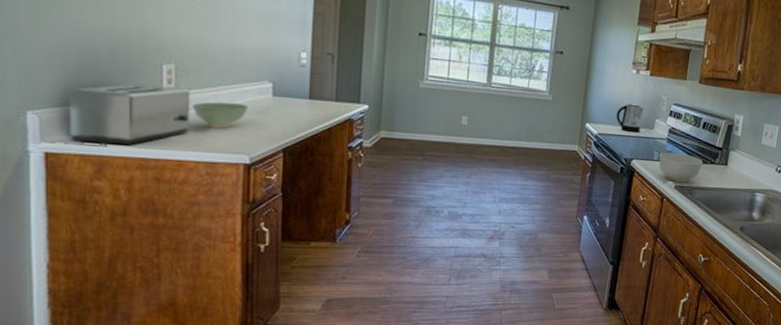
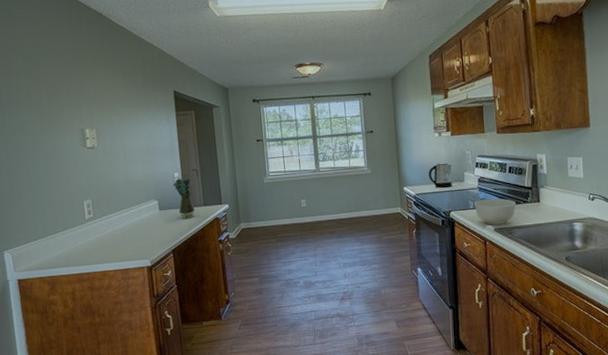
toaster: present [68,83,191,146] -> none [27,216,107,268]
bowl: present [192,102,249,129] -> none [106,220,145,242]
vase: none [297,58,322,114] -> present [173,177,195,219]

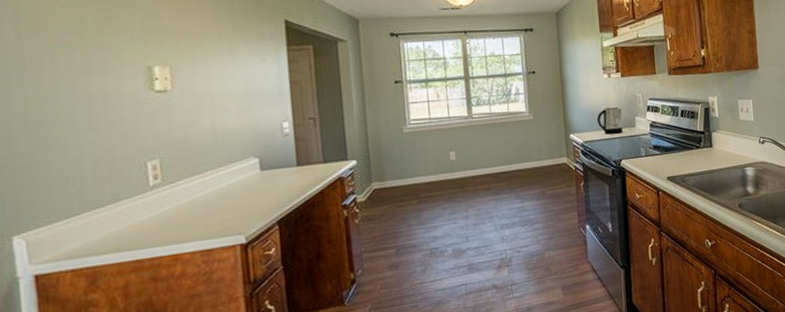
vase: present [173,177,195,219] -> none [281,128,311,181]
bowl: present [473,198,517,225] -> none [645,144,689,174]

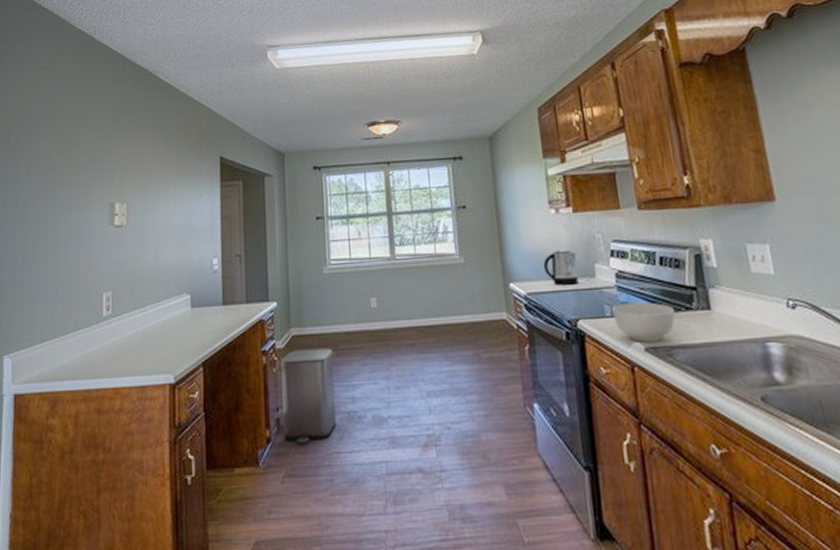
pedal bin: none [363,197,420,281] -> present [281,348,337,443]
bowl: none [645,144,689,174] -> present [611,302,675,342]

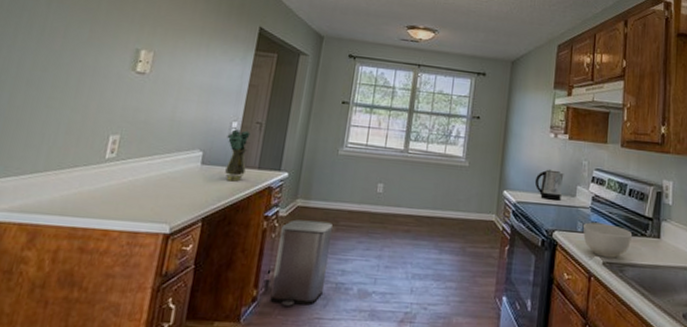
vase: none [210,264,235,321] -> present [224,128,251,182]

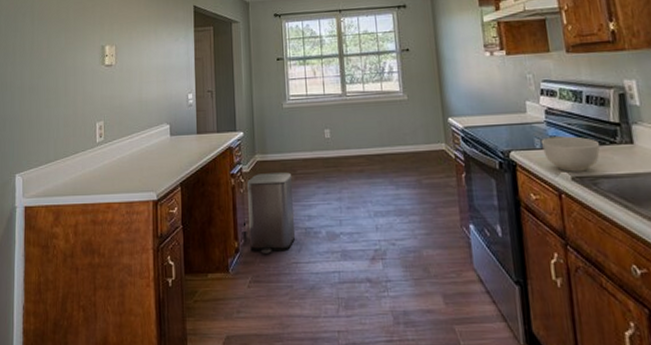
vase: present [224,128,251,182] -> none [186,99,207,147]
kettle: present [534,169,564,202] -> none [478,88,512,122]

